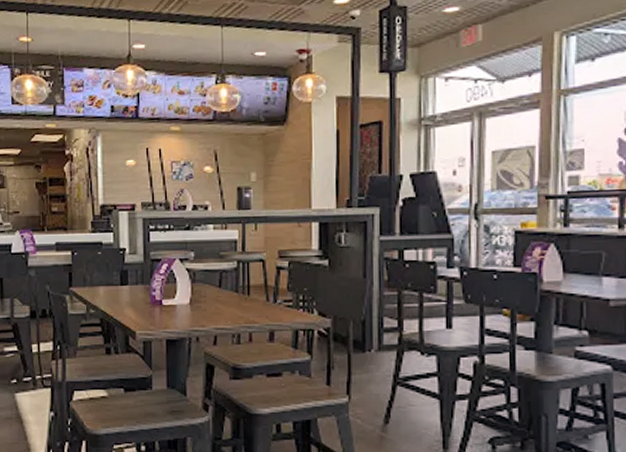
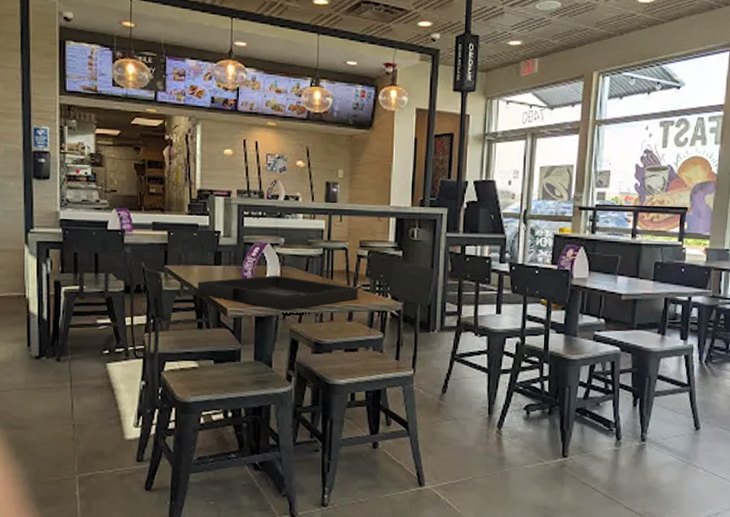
tray: none [104,293,280,332] -> present [197,275,359,311]

